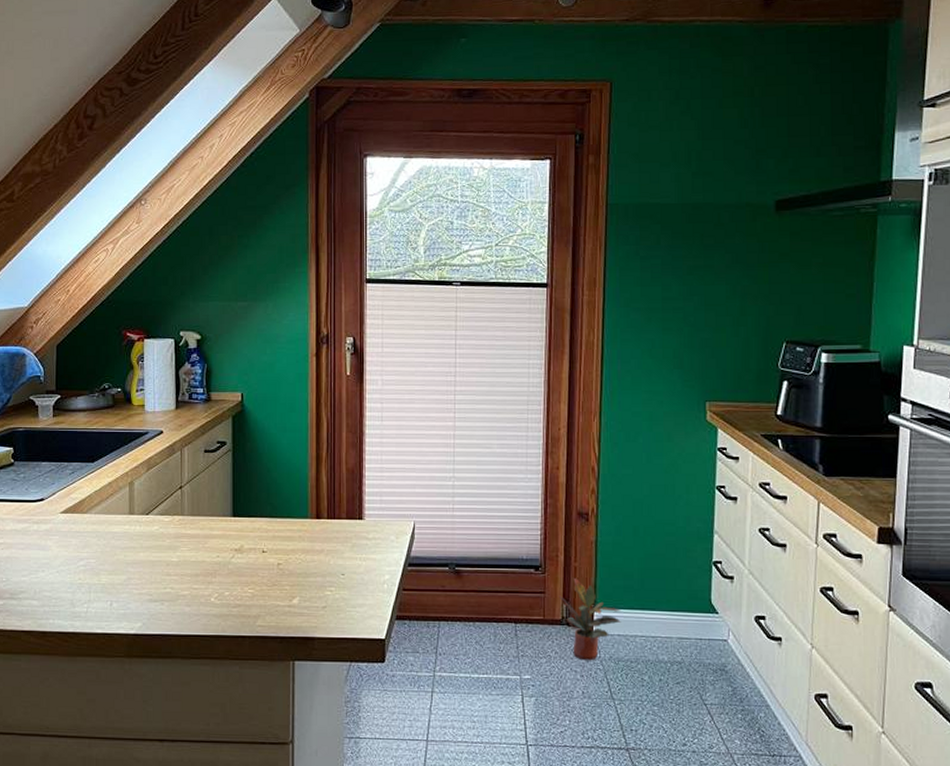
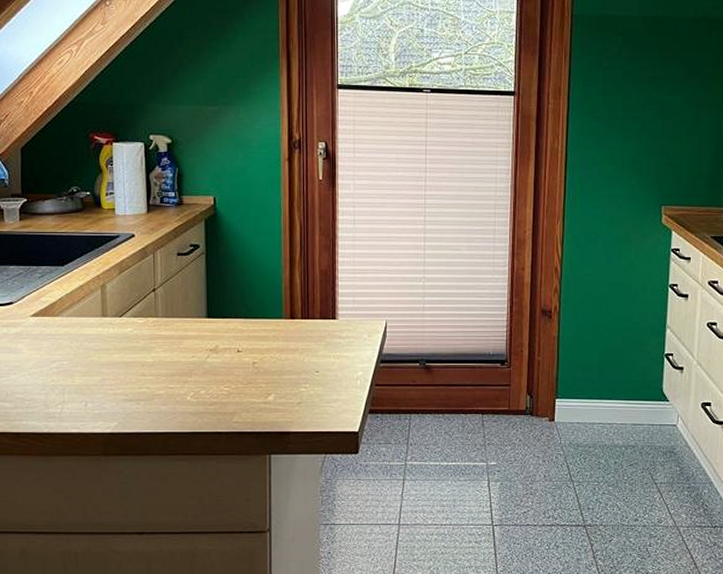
potted plant: present [559,577,621,661] -> none [523,371,580,447]

